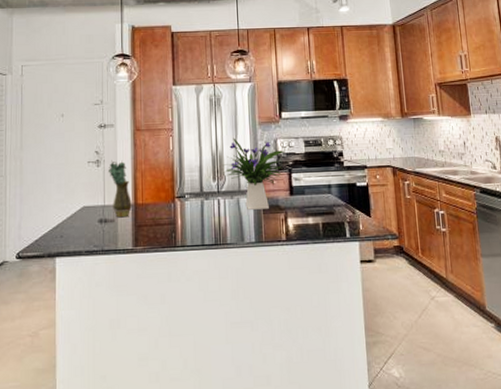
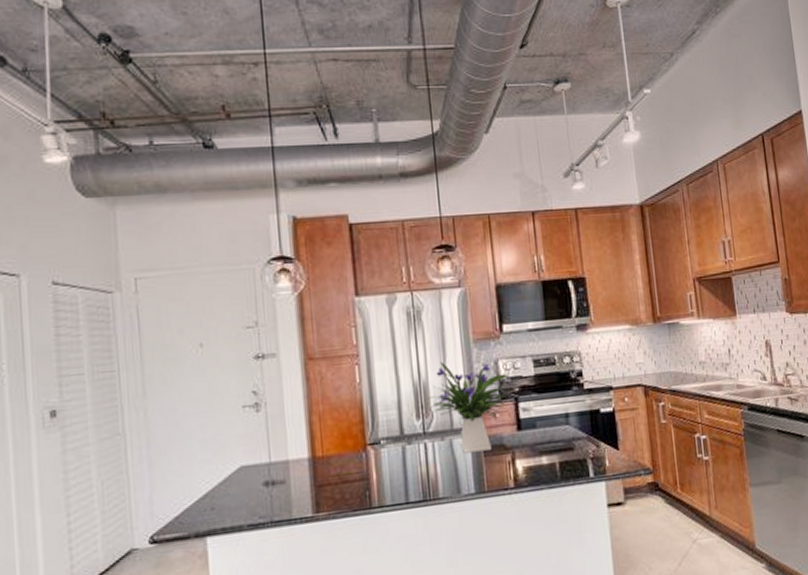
vase: present [107,160,132,218] -> none [271,401,309,478]

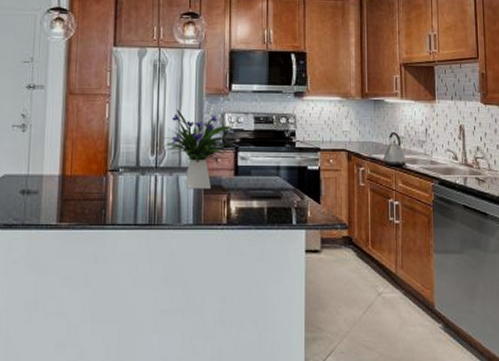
kettle: none [684,358,711,399] -> present [383,132,407,168]

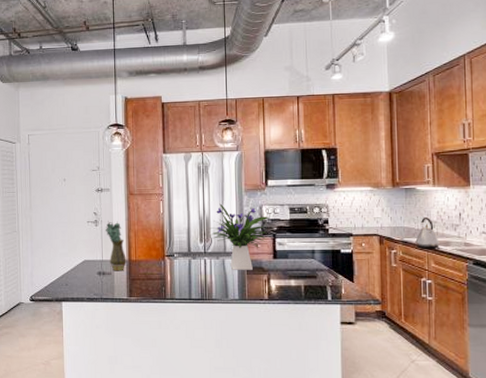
vase: none [34,126,59,190] -> present [105,221,126,271]

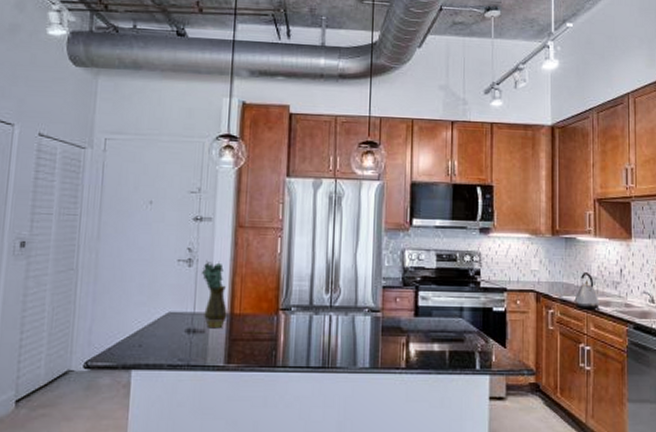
flower arrangement: present [209,203,270,270] -> none [338,244,413,330]

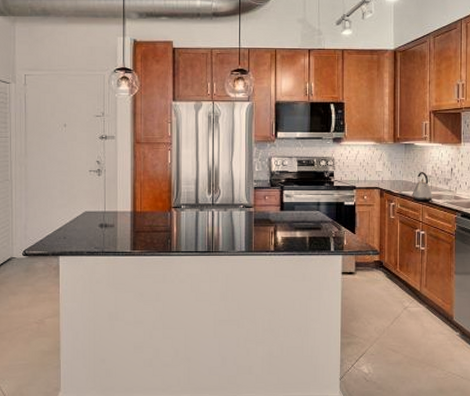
vase: present [201,260,227,329] -> none [108,170,131,224]

